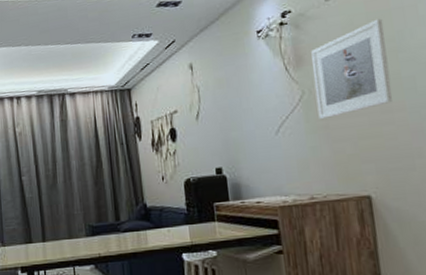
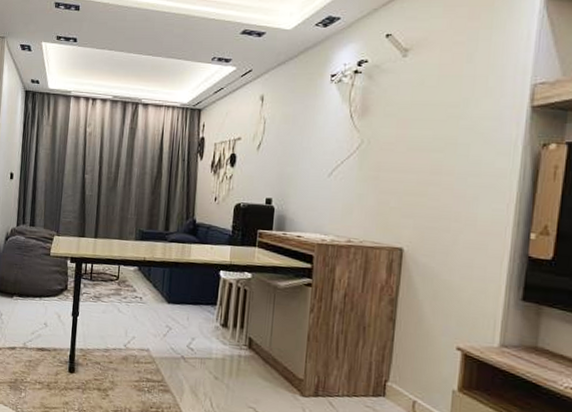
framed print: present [311,18,393,120] -> none [371,83,453,171]

